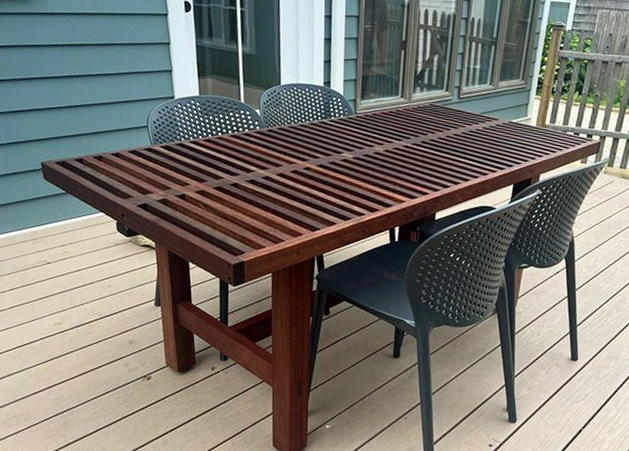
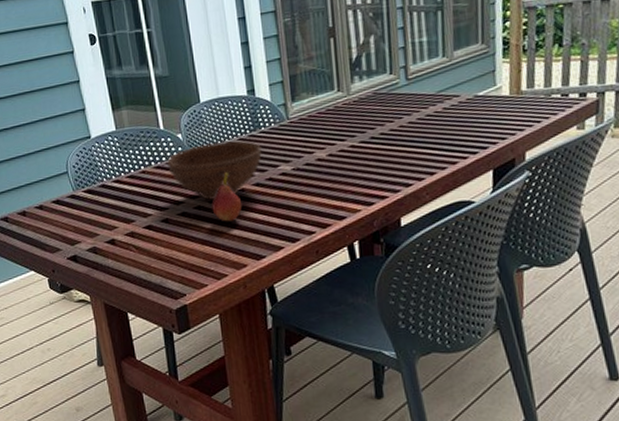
bowl: none [243,122,329,173] -> present [167,140,262,200]
fruit: none [278,150,306,195] -> present [211,171,242,222]

